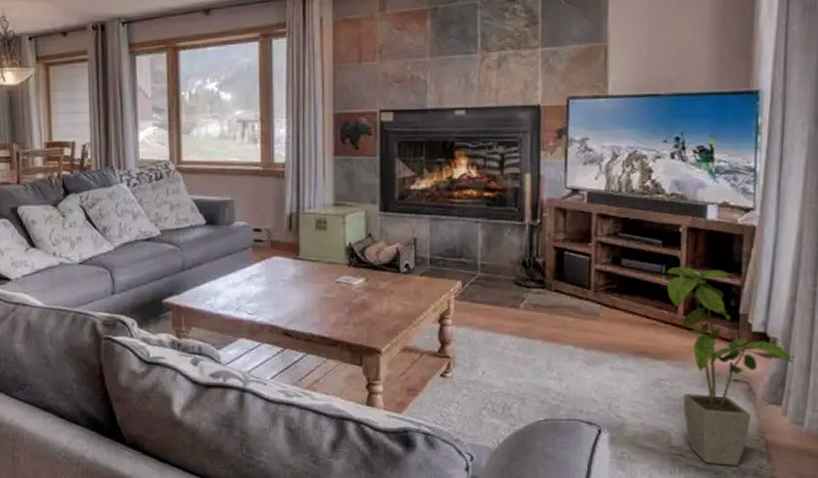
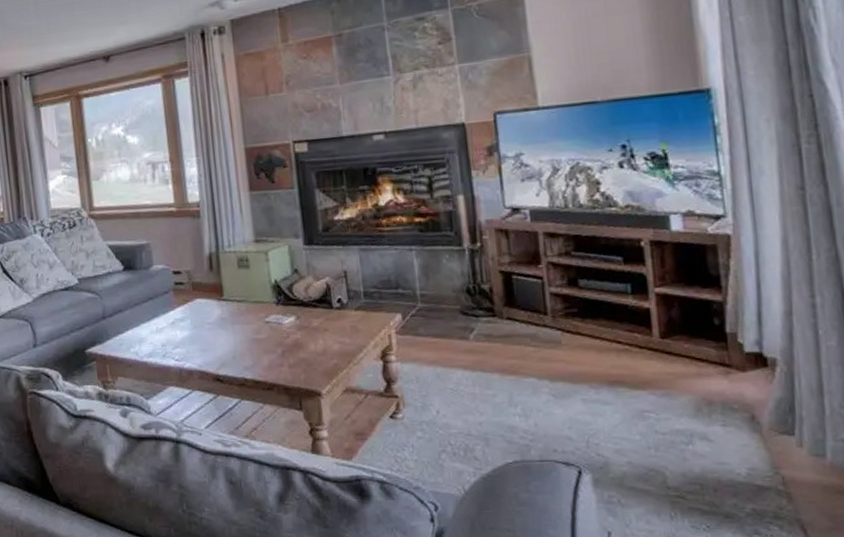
house plant: present [665,266,797,466] -> none [631,283,805,508]

